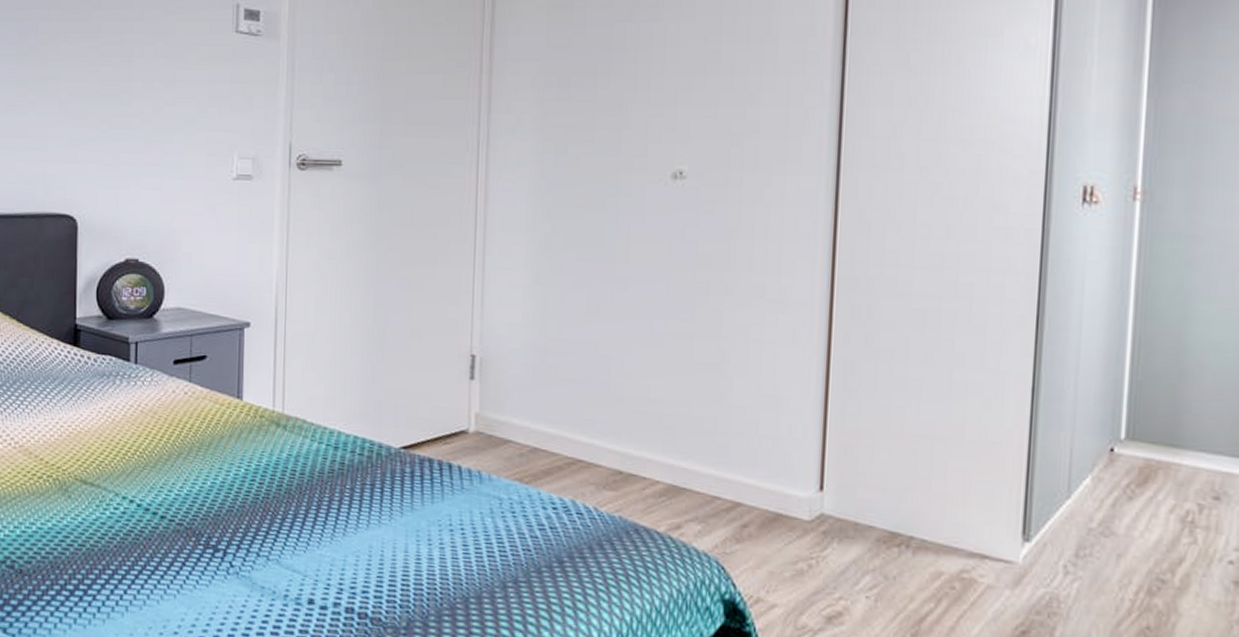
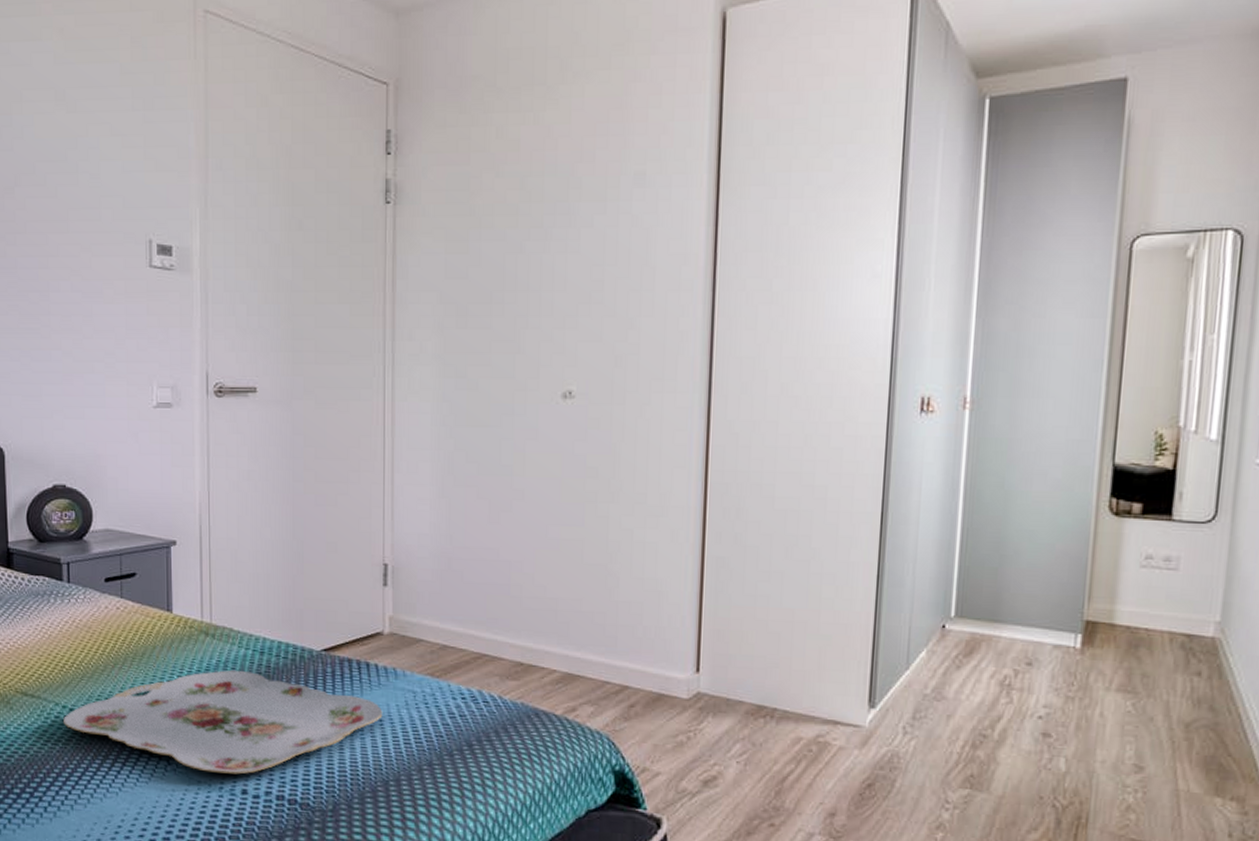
serving tray: none [123,465,465,582] -> present [63,670,383,775]

